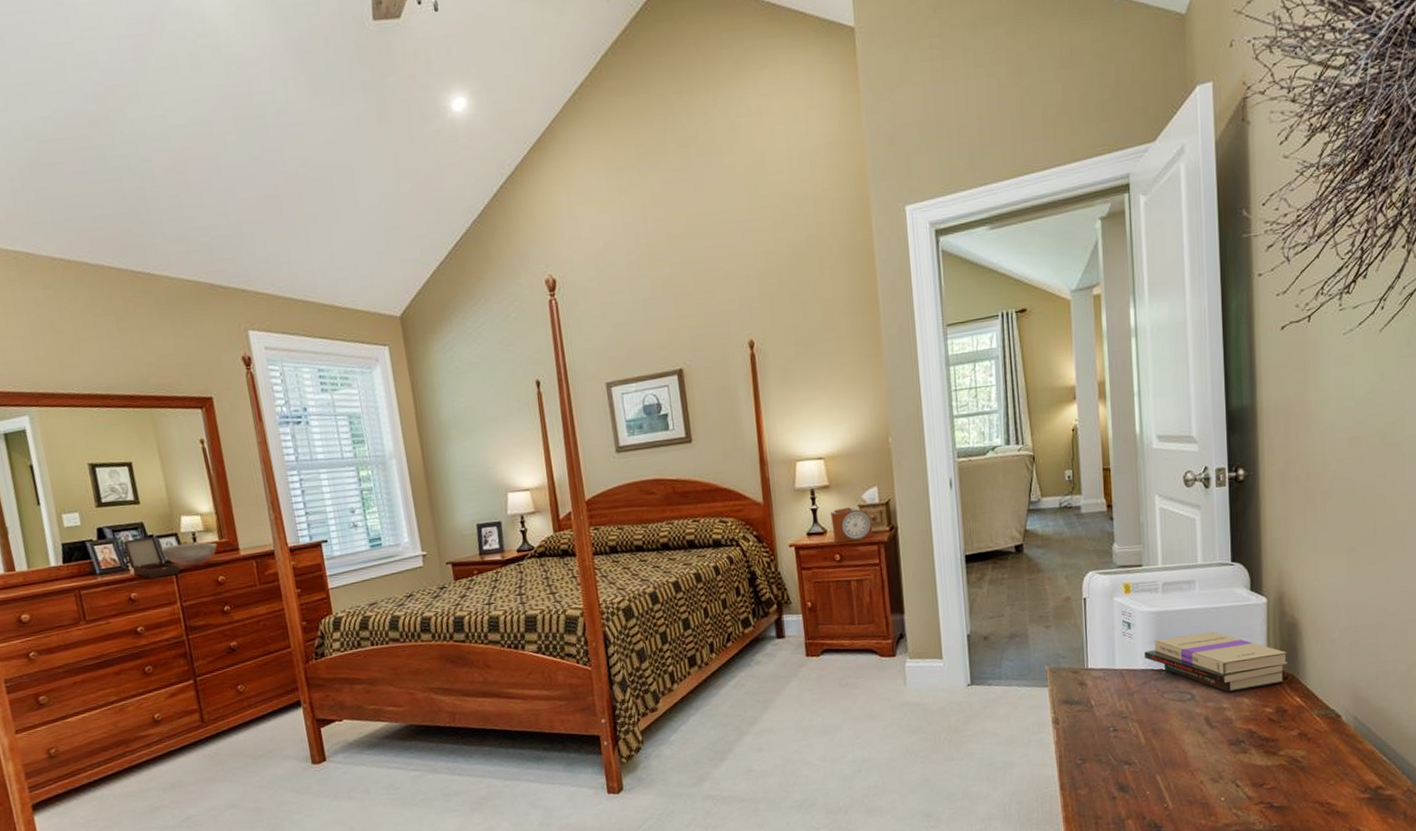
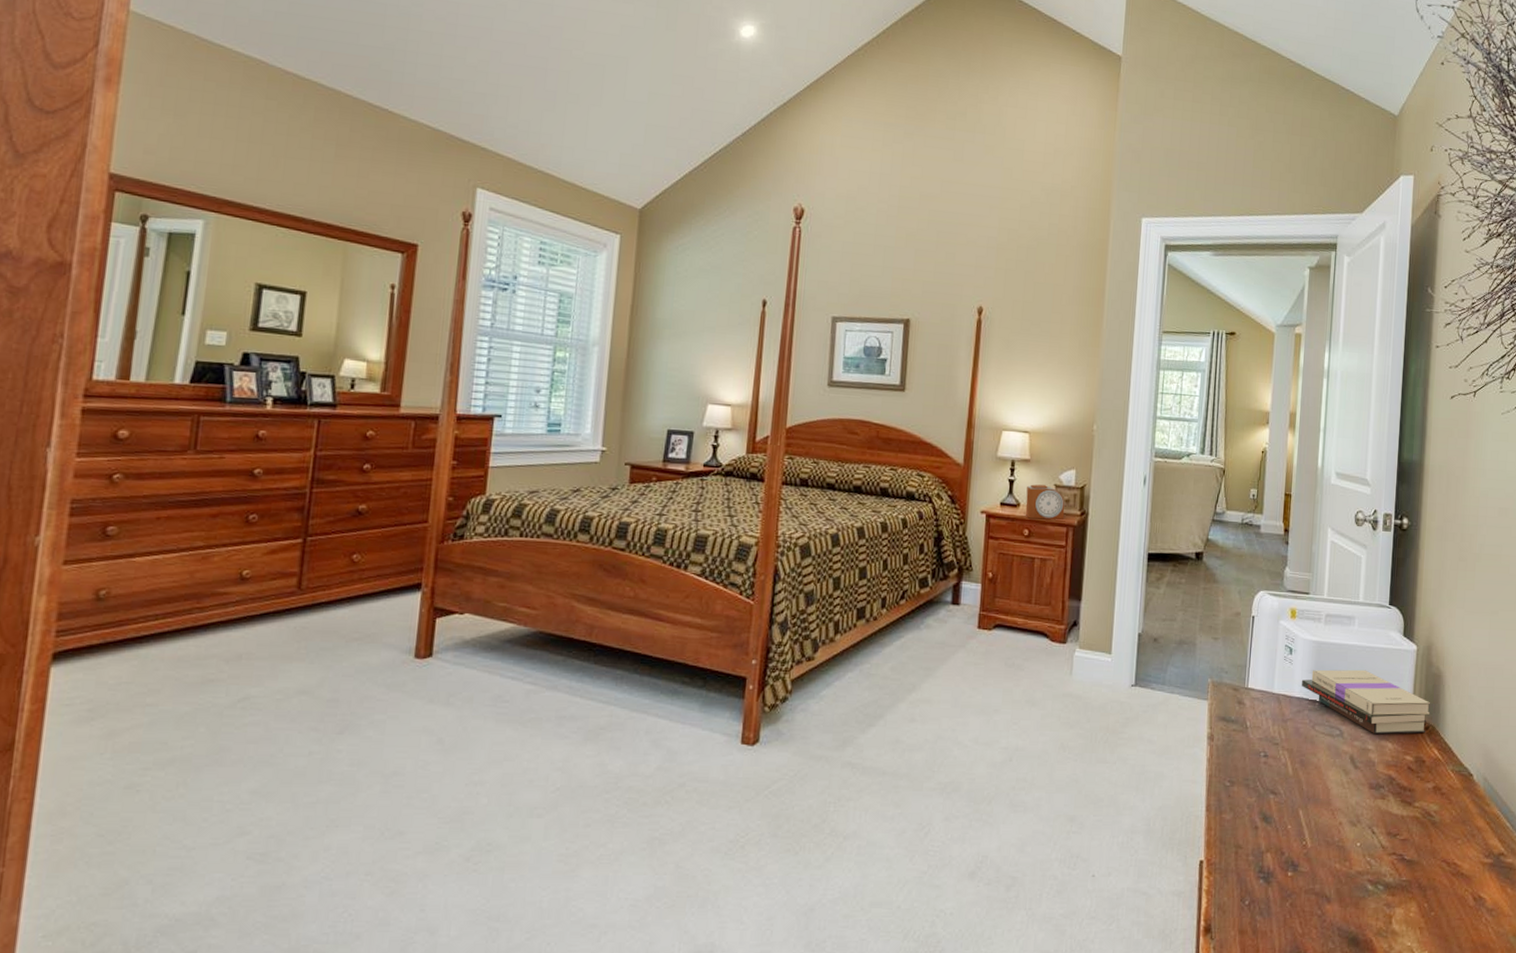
jewelry box: present [123,536,181,580] -> none [267,371,326,420]
decorative bowl: present [161,542,218,570] -> none [310,387,377,417]

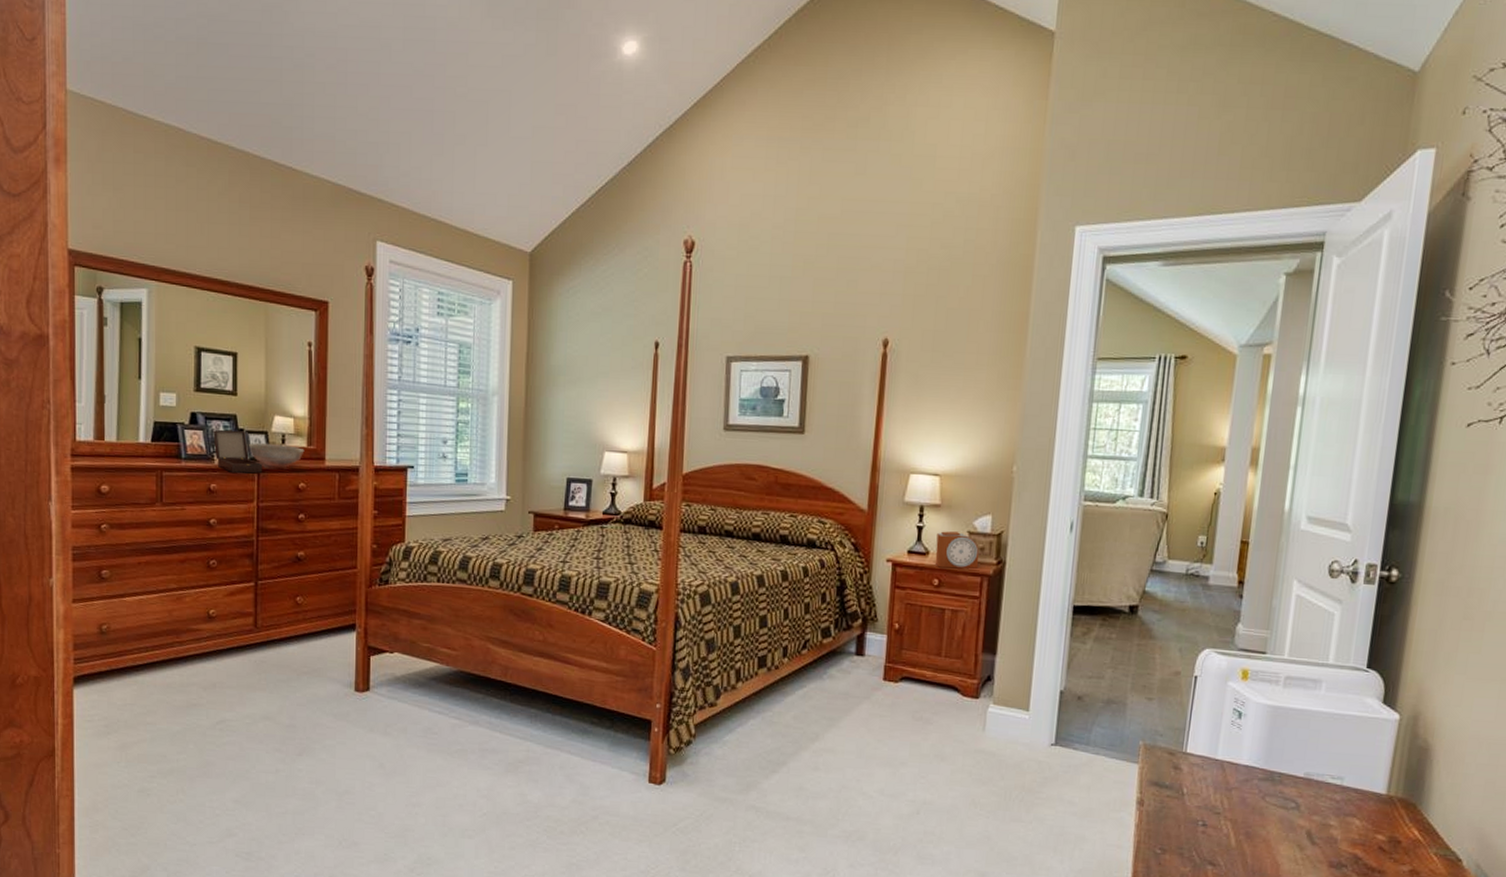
jewelry box: none [267,371,326,420] -> present [213,429,263,474]
decorative bowl: none [310,387,377,417] -> present [249,442,305,470]
books: present [1302,669,1430,735] -> none [1251,737,1412,812]

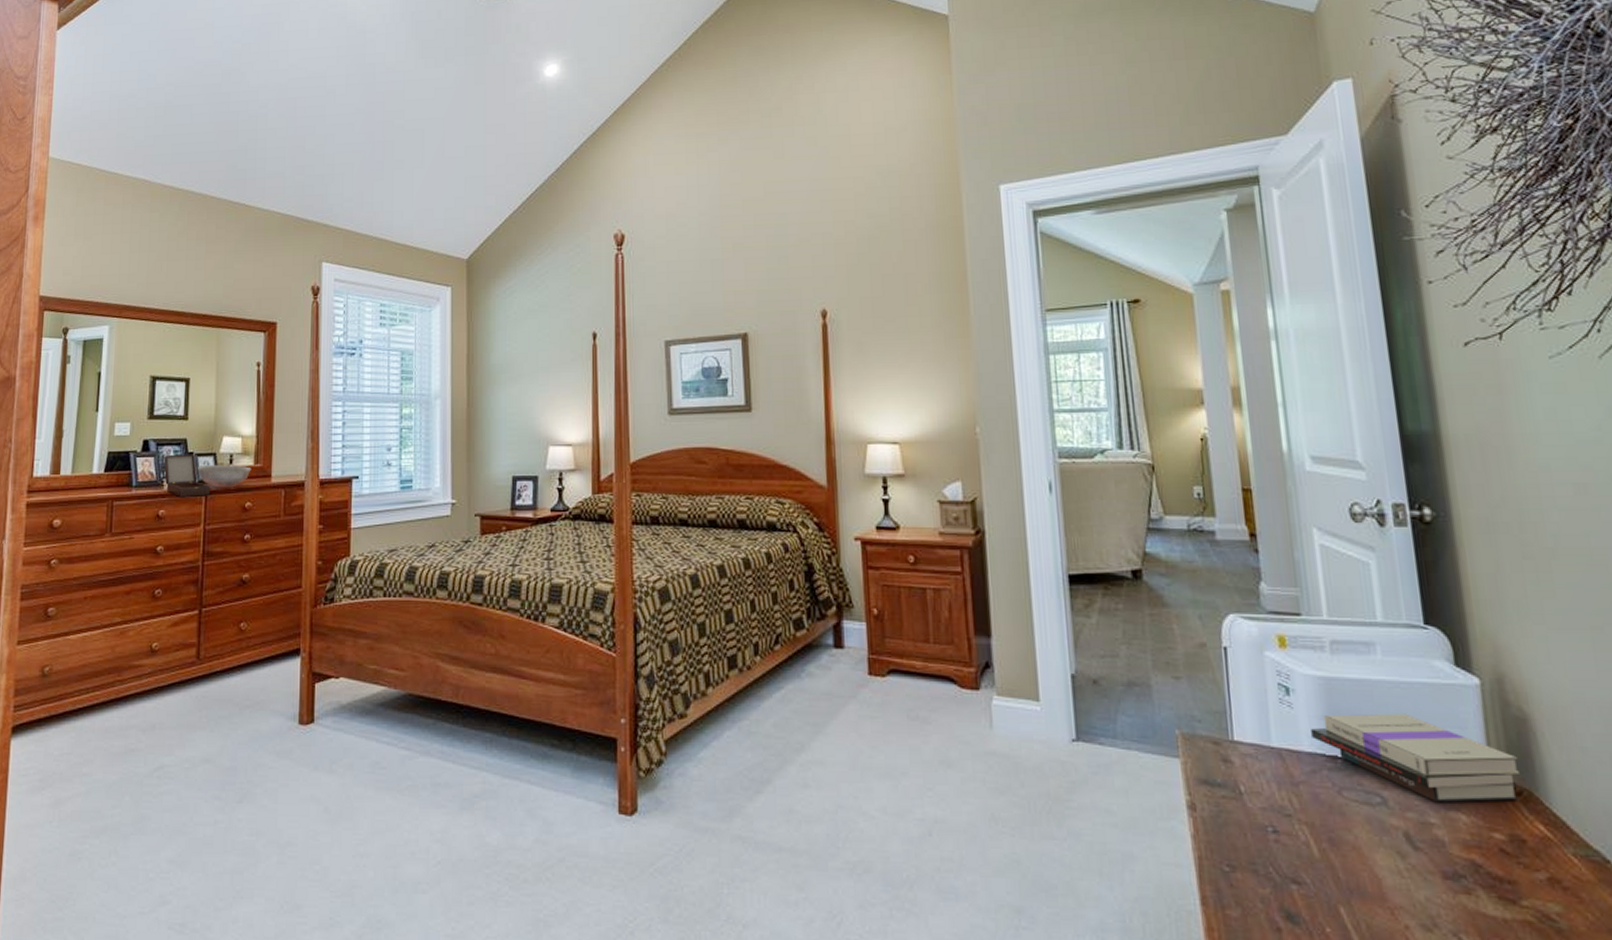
alarm clock: present [935,531,979,569] -> none [905,502,956,544]
books: none [1251,737,1412,812] -> present [1311,713,1519,803]

